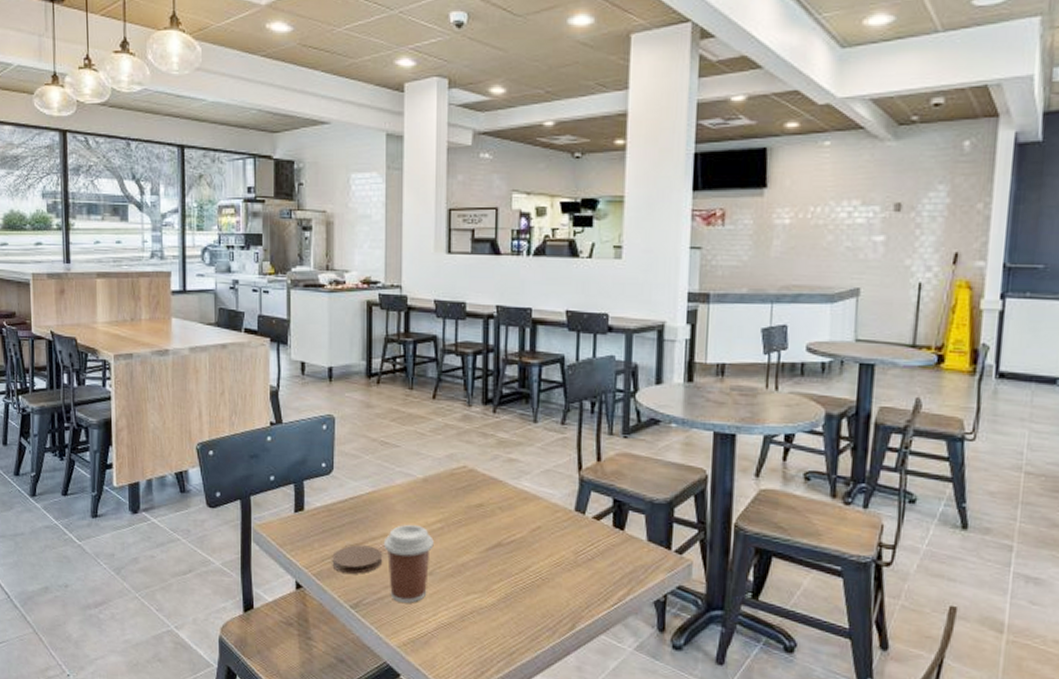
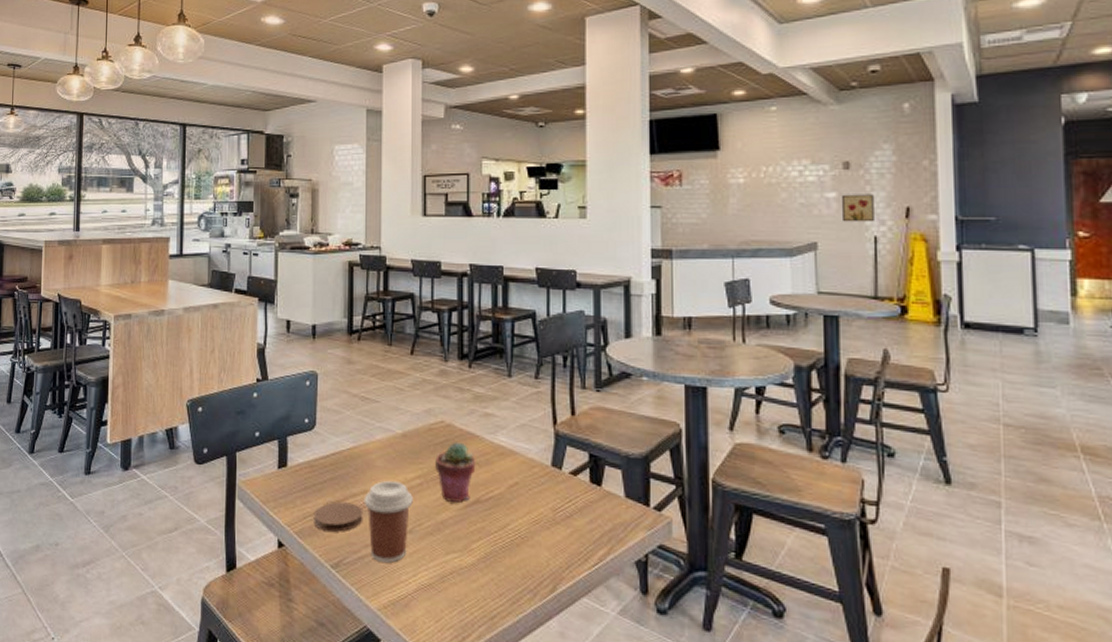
potted succulent: none [457,487,499,546] -> present [435,442,476,503]
wall art: none [888,238,923,268] -> present [842,194,874,222]

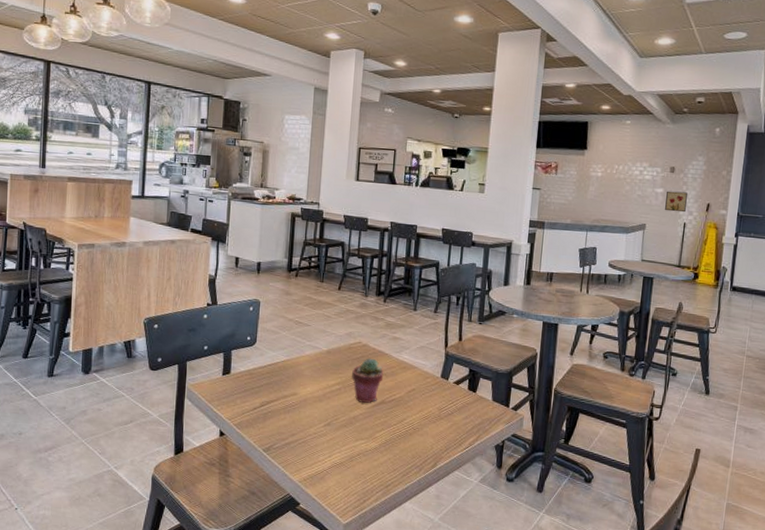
coaster: present [314,502,363,532] -> none [250,401,292,424]
coffee cup: present [363,480,413,563] -> none [292,385,333,447]

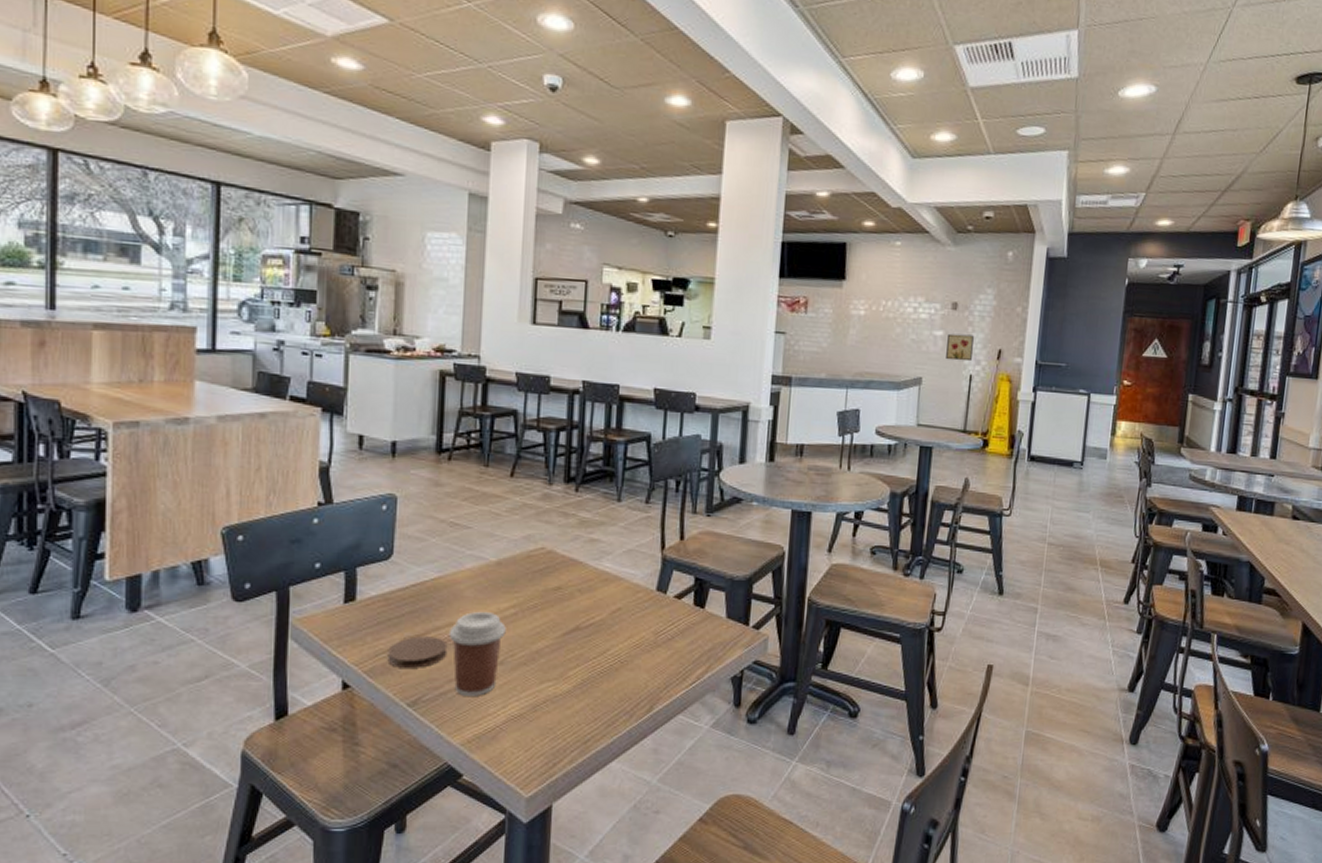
coaster: none [250,401,292,424] -> present [387,636,448,668]
coffee cup: none [292,385,333,447] -> present [448,611,506,696]
potted succulent: present [352,358,384,403] -> none [532,569,578,631]

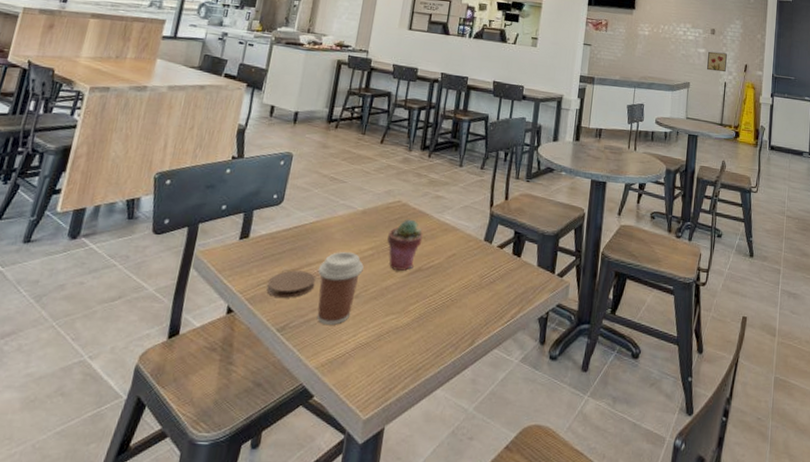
potted succulent: none [532,569,578,631] -> present [387,219,423,271]

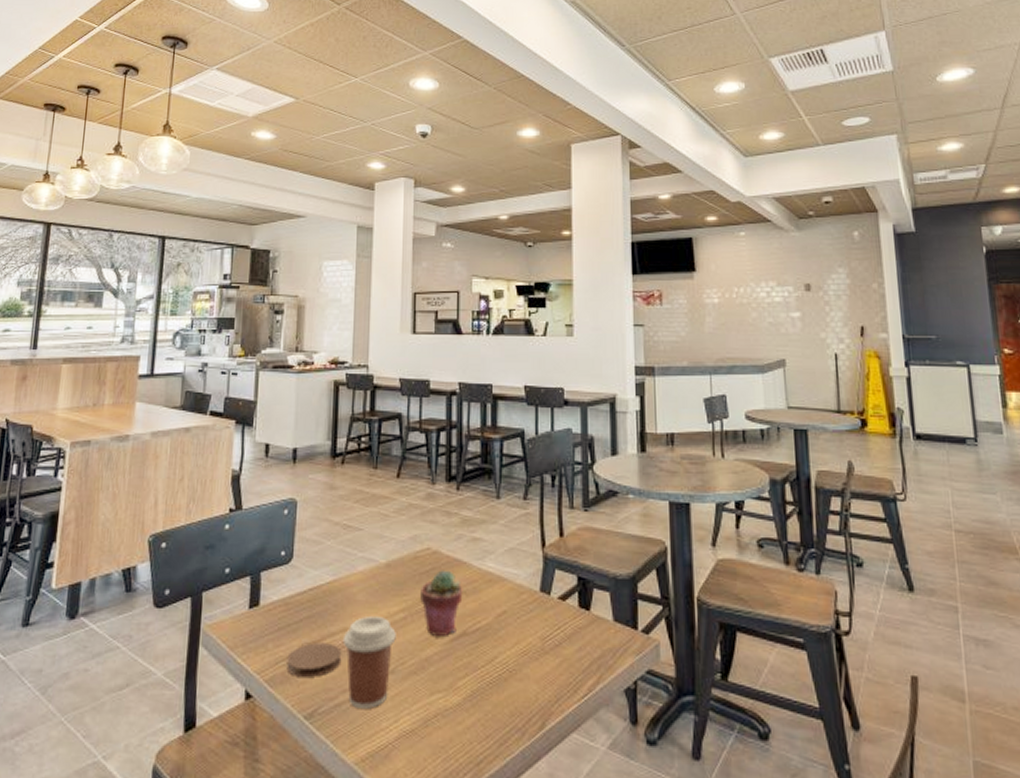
wall art: present [707,51,727,72] -> none [805,314,834,340]

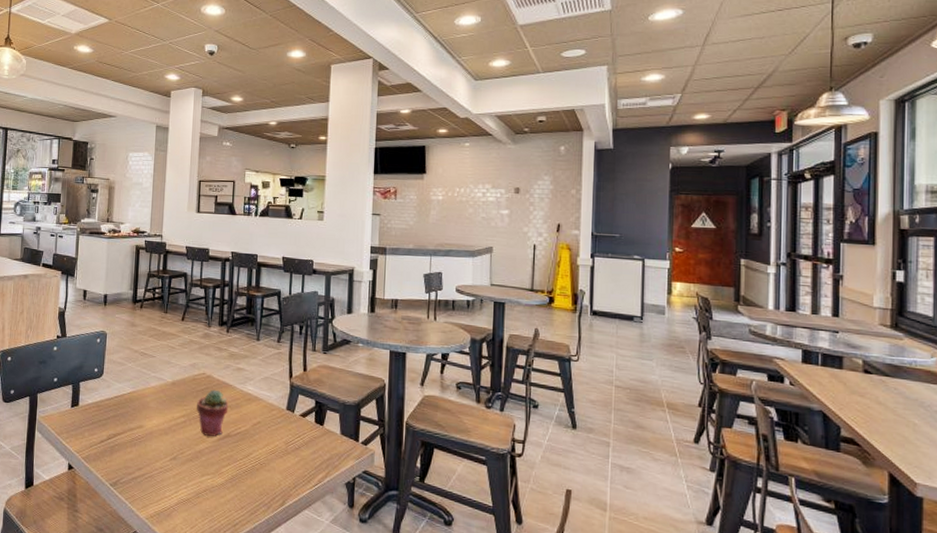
coaster: present [286,643,342,677] -> none [98,434,138,458]
coffee cup: present [342,615,396,709] -> none [139,418,178,482]

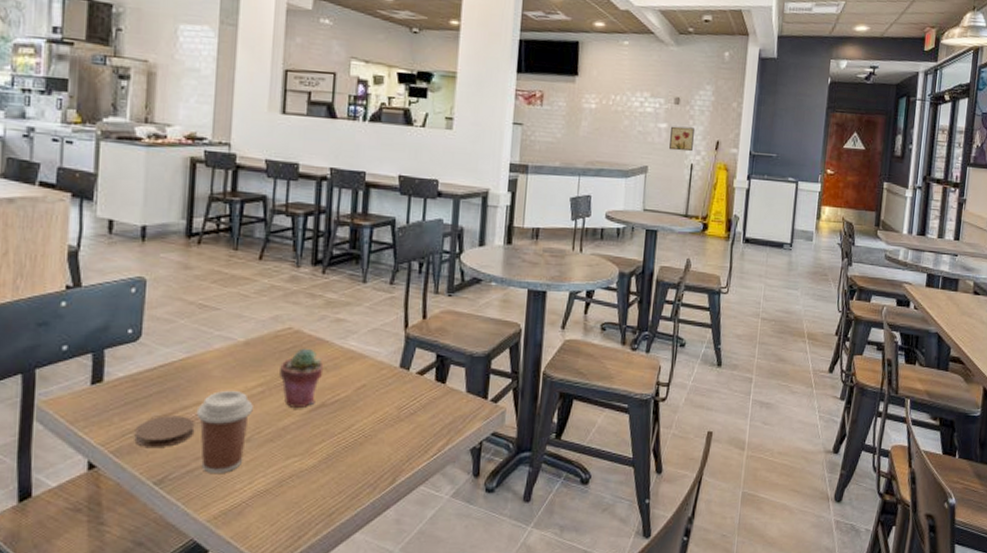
coaster: none [98,434,138,458] -> present [134,416,195,447]
coffee cup: none [139,418,178,482] -> present [196,390,253,473]
wall art: none [512,212,535,234] -> present [669,126,694,152]

